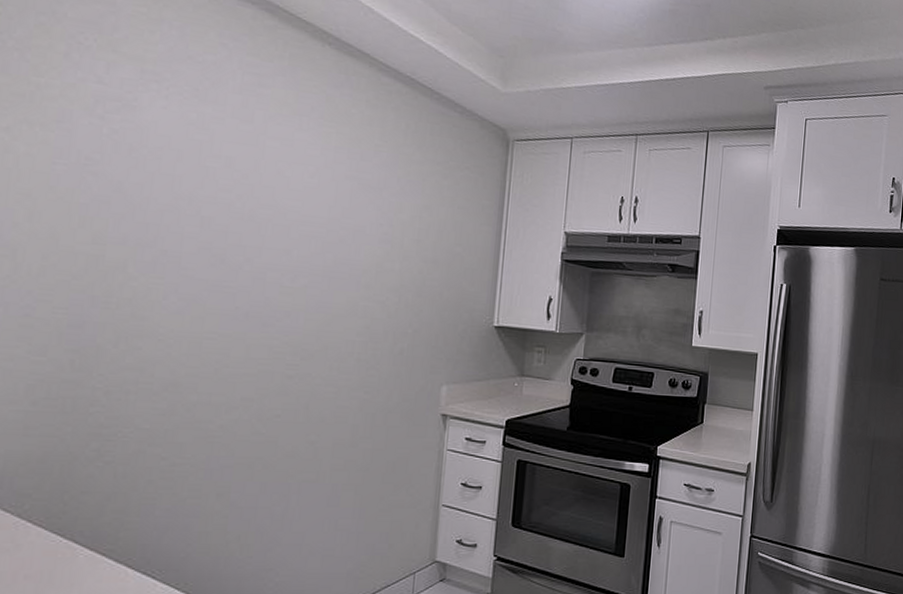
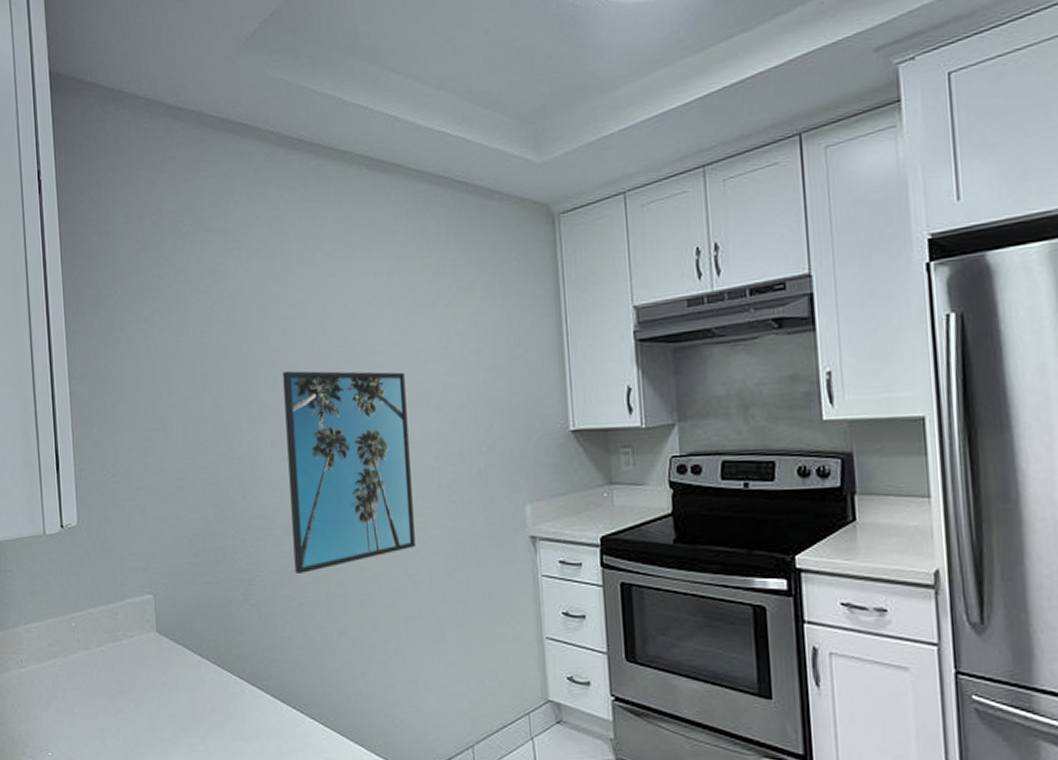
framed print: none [171,222,338,433] -> present [283,371,415,573]

